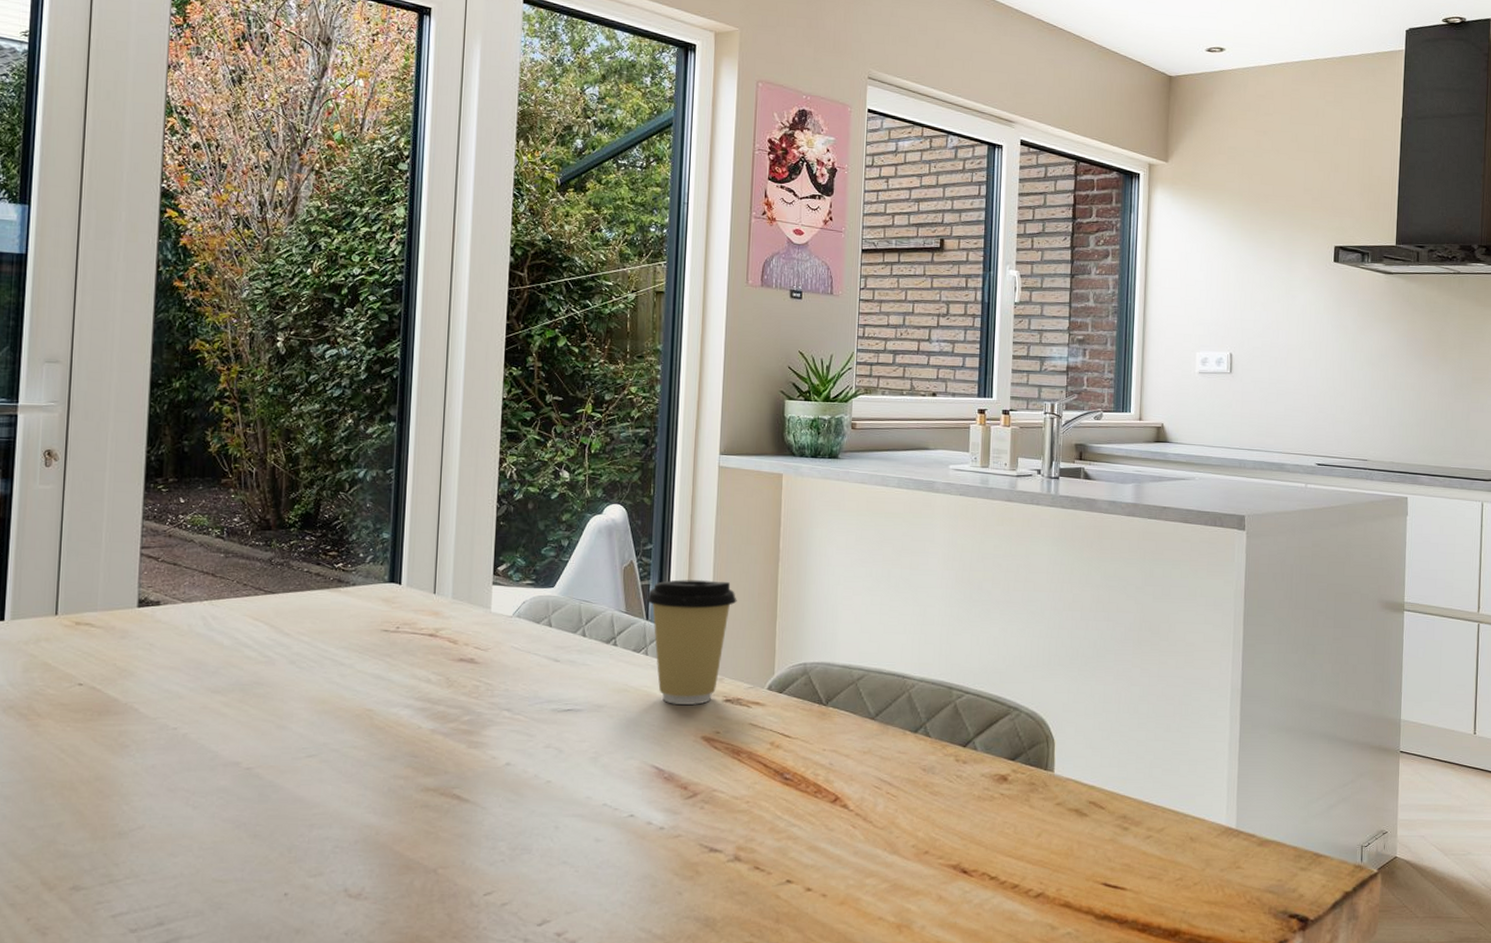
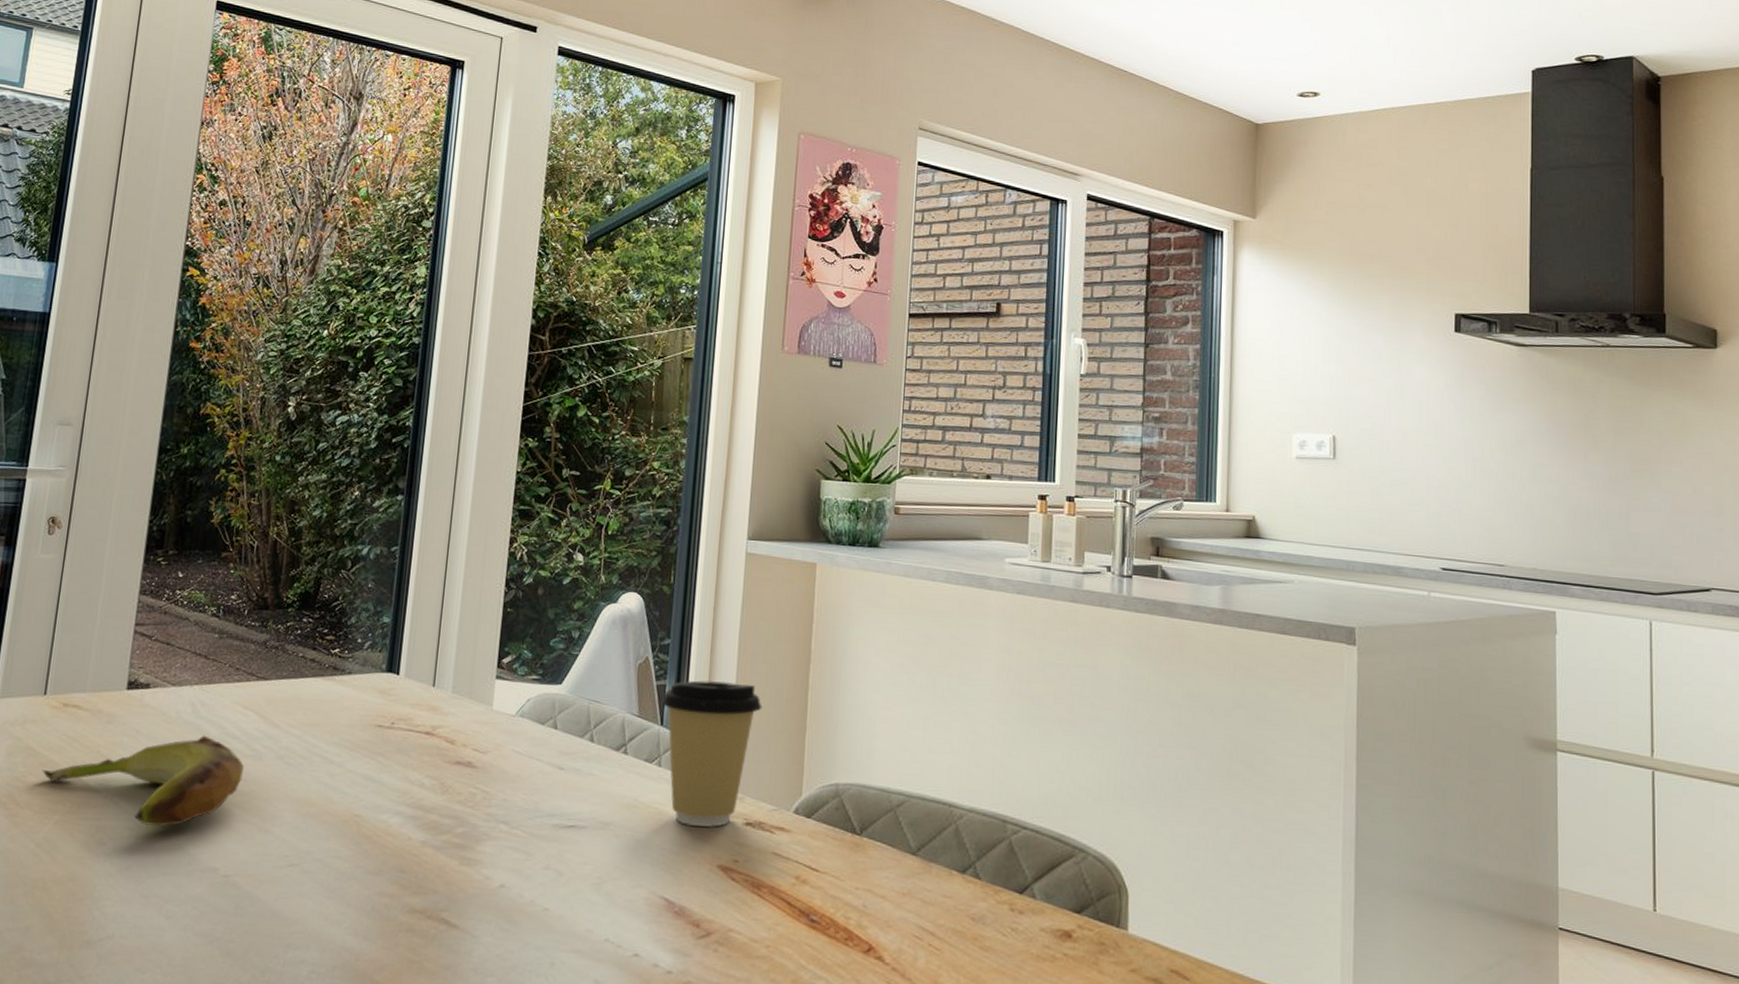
banana: none [60,645,258,729] -> present [42,735,244,827]

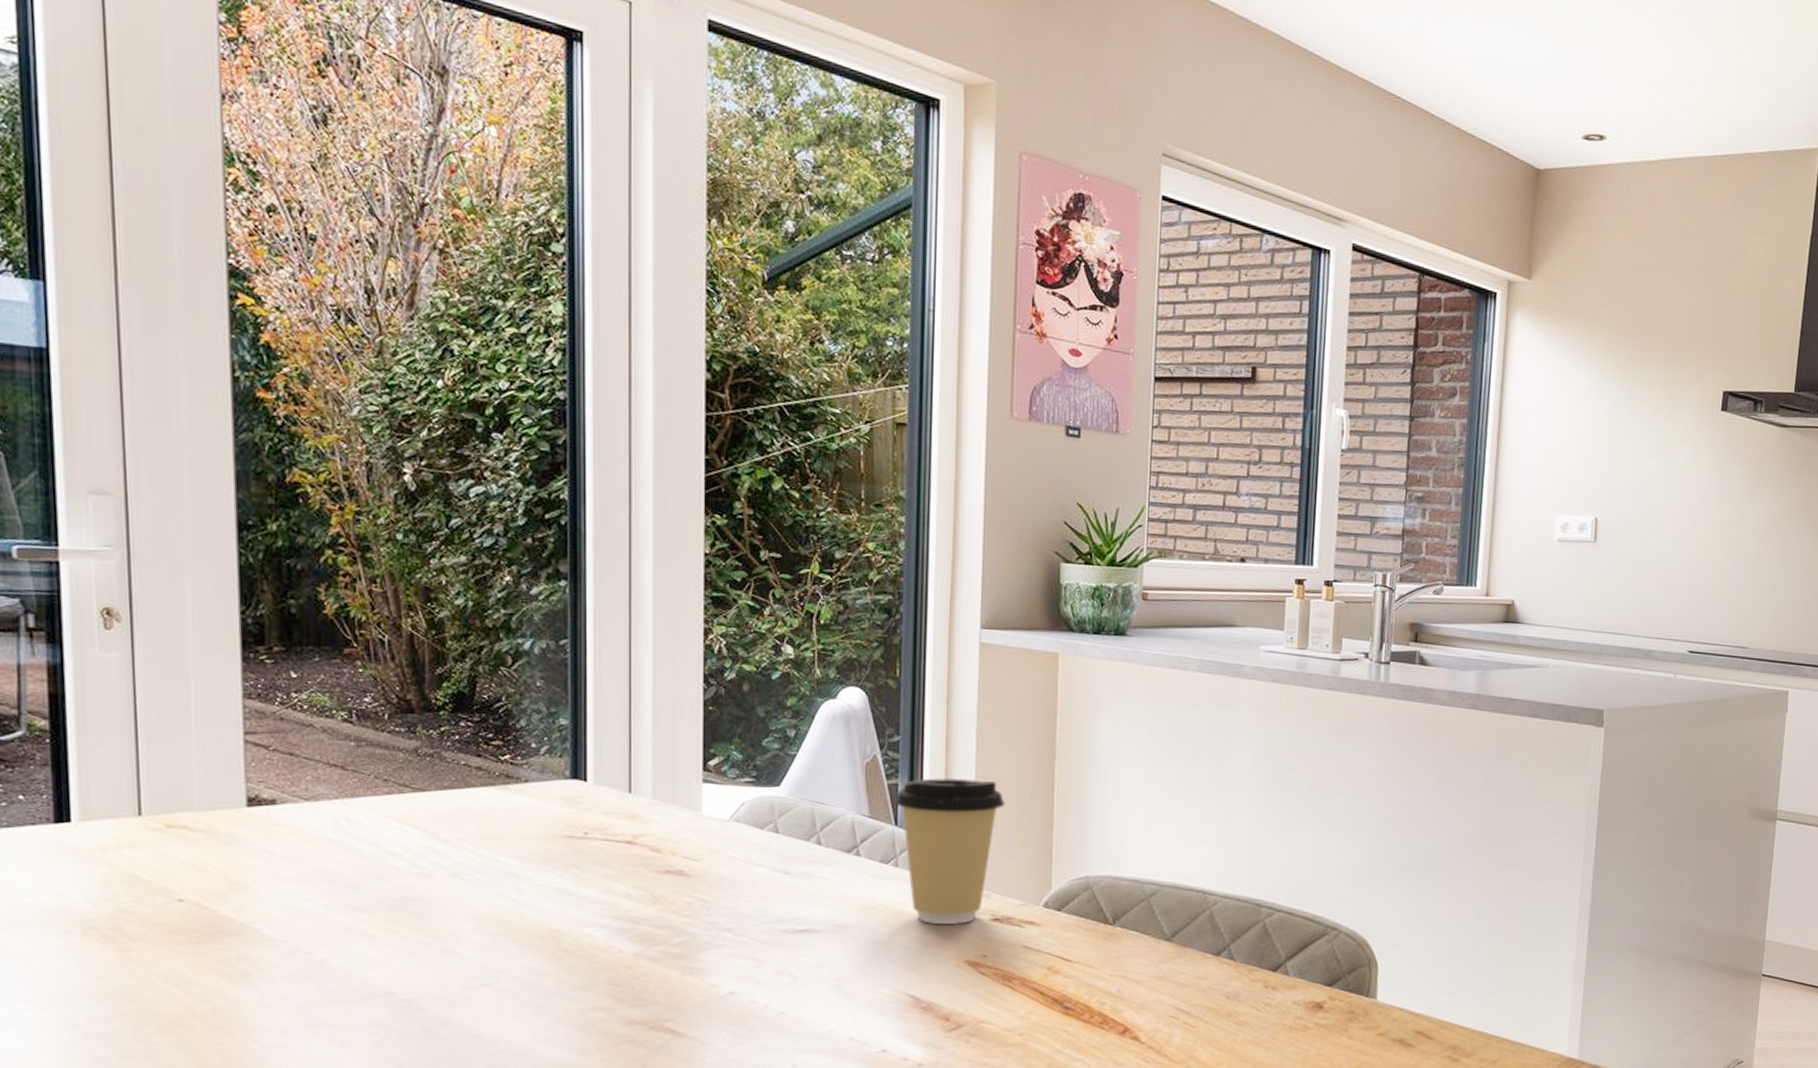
banana: present [42,735,244,827] -> none [154,854,411,954]

